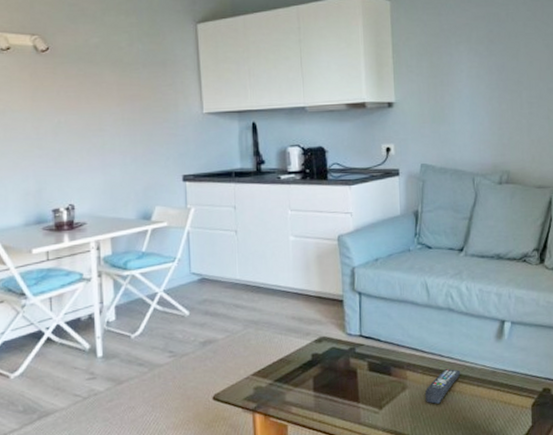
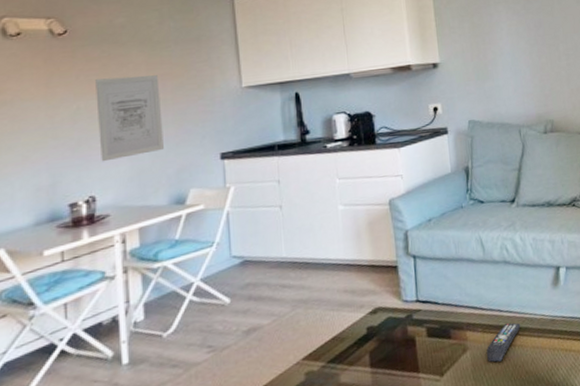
wall art: none [73,95,133,174] -> present [95,75,164,162]

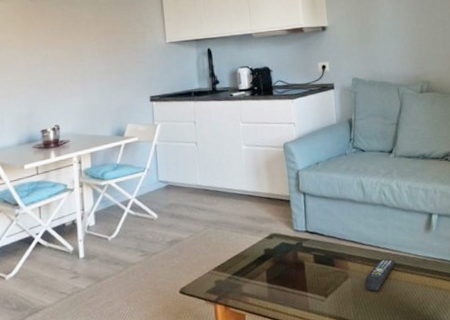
wall art: present [95,75,164,162] -> none [58,31,108,99]

